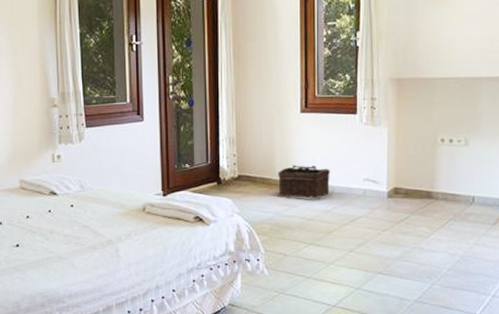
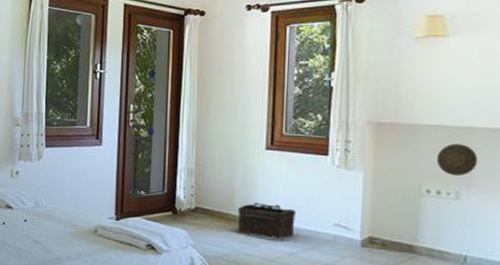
decorative plate: none [449,94,483,124] -> present [436,143,478,177]

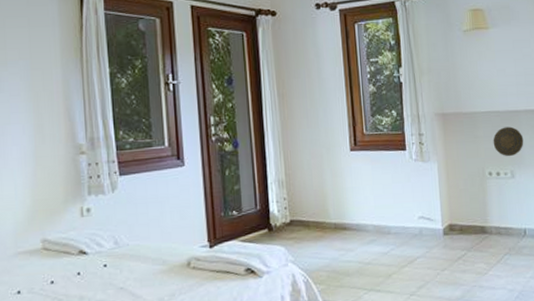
basket: present [238,202,296,239] -> none [331,206,386,241]

